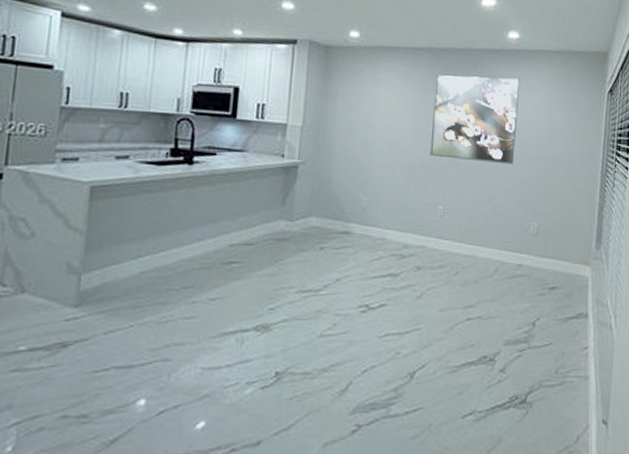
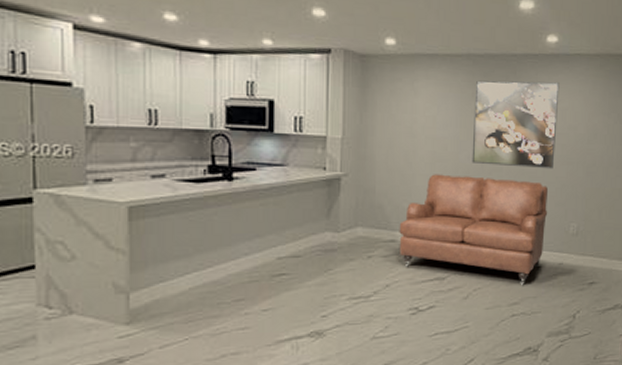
sofa: none [352,165,507,287] -> present [399,174,548,286]

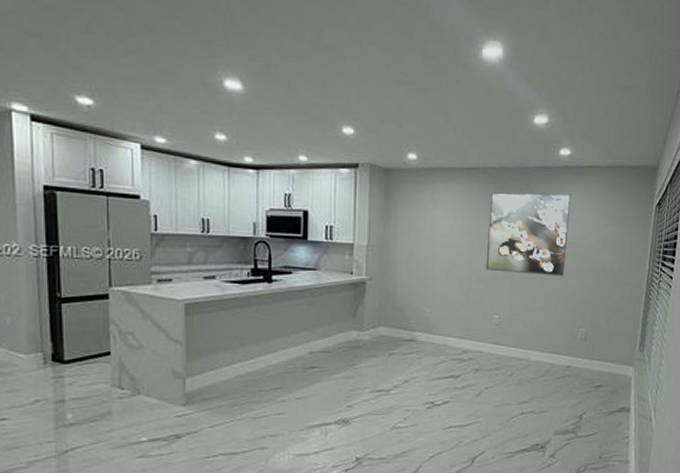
sofa: present [399,174,548,286] -> none [417,279,558,386]

